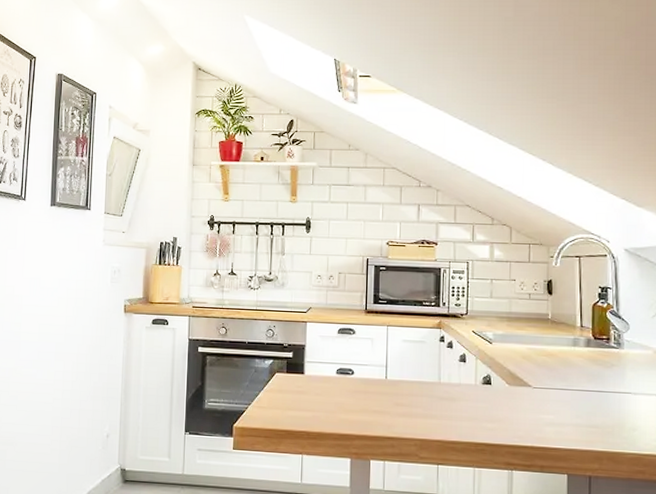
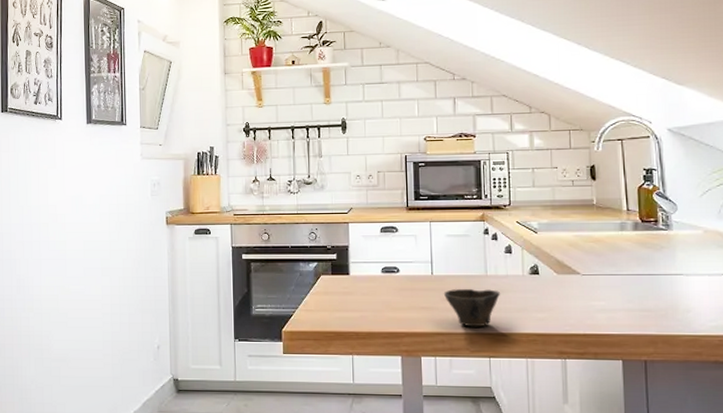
cup: none [396,394,453,434] -> present [443,289,501,327]

